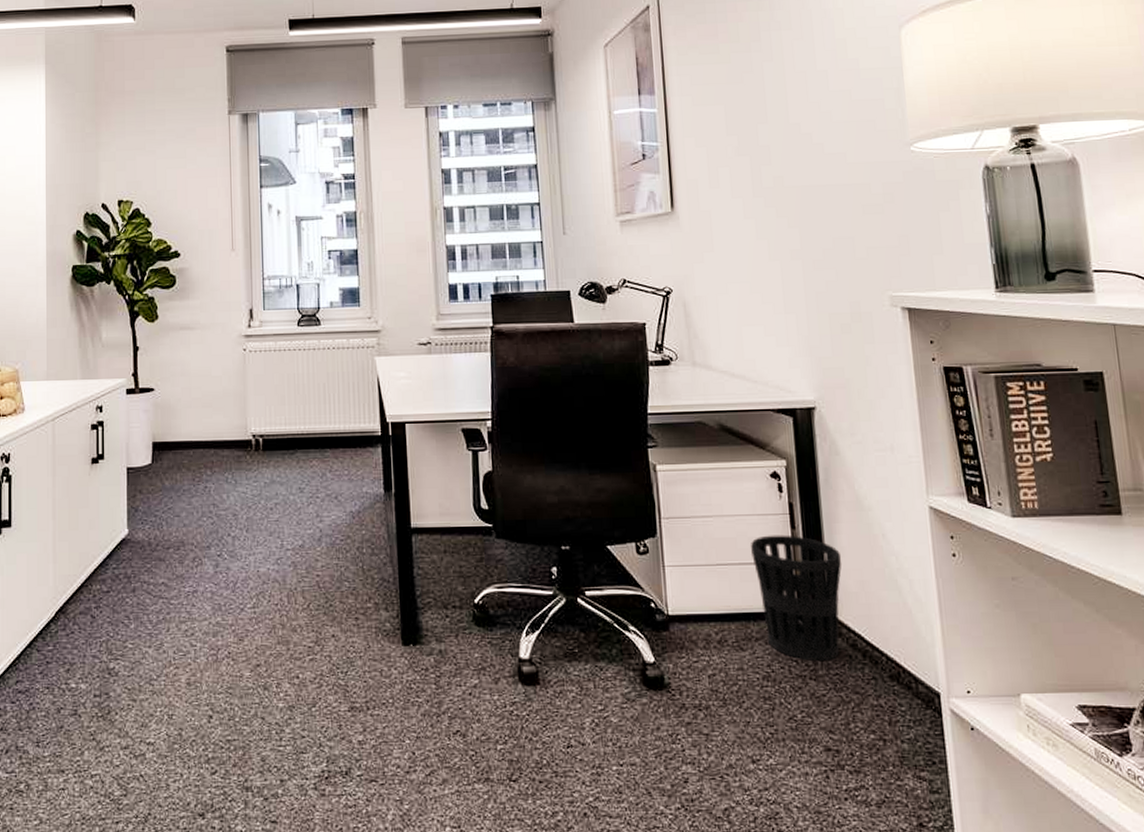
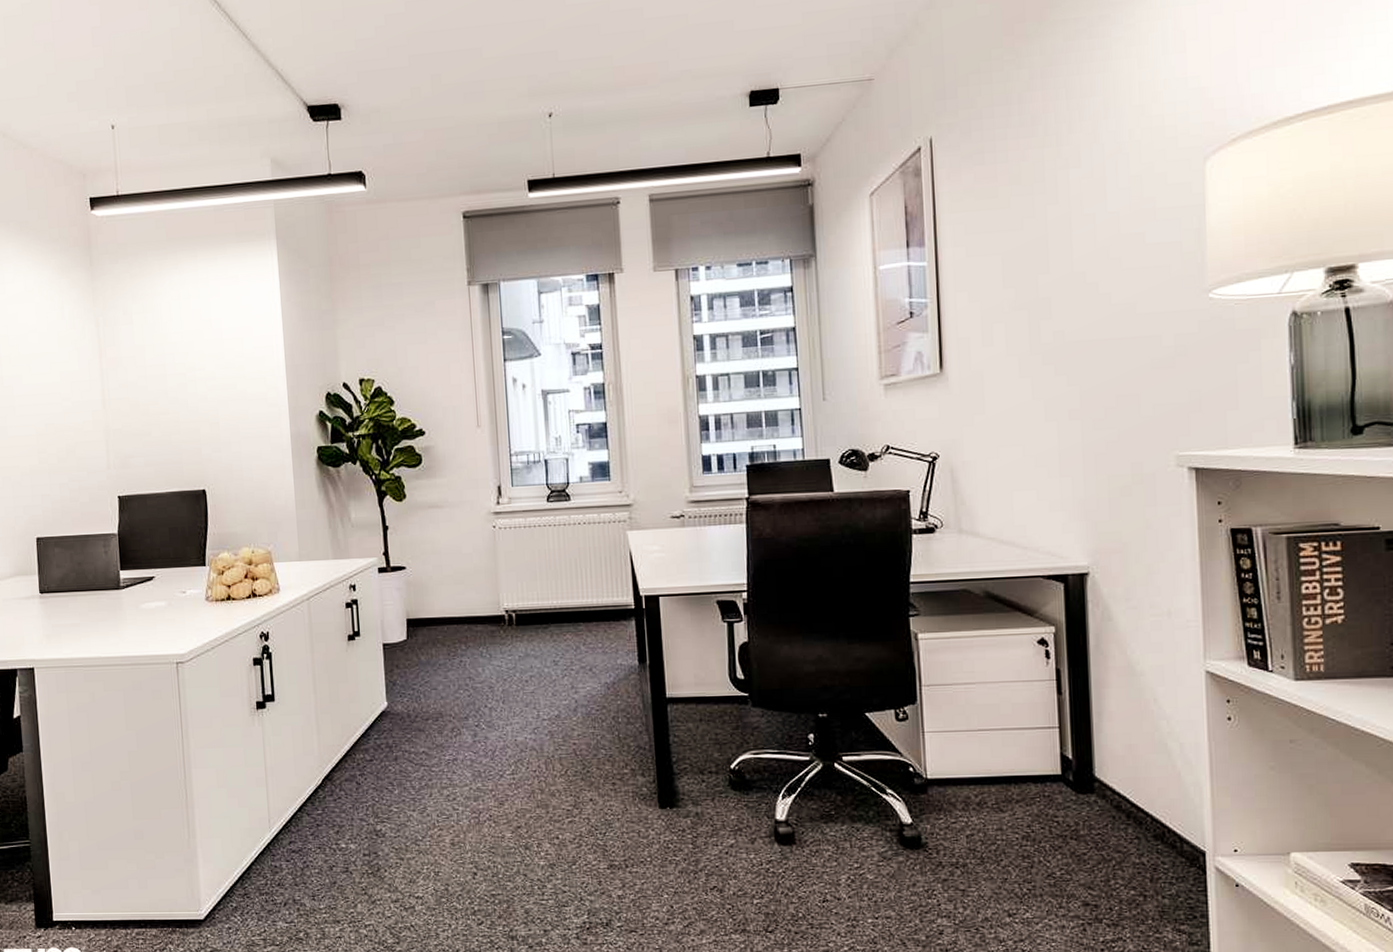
wastebasket: present [751,535,842,662] -> none [1015,700,1110,822]

